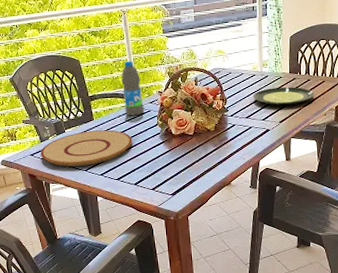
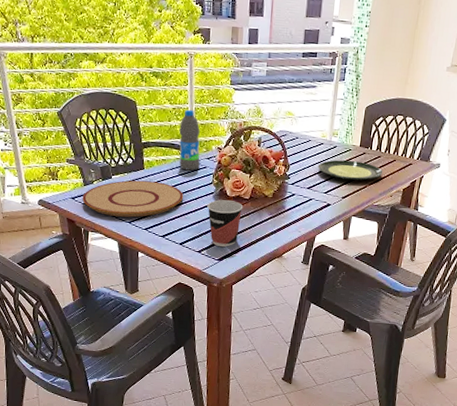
cup: none [155,138,189,183] -> present [207,200,243,248]

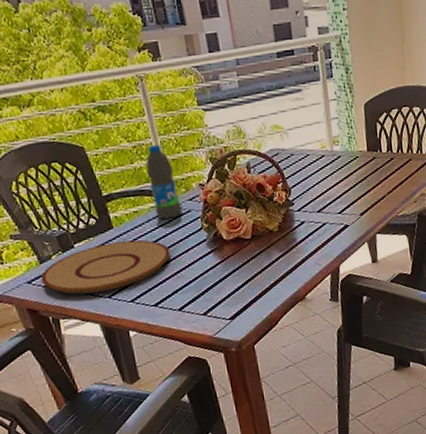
cup: present [207,200,243,248] -> none [202,244,248,303]
plate: present [317,160,383,181] -> none [324,168,401,193]

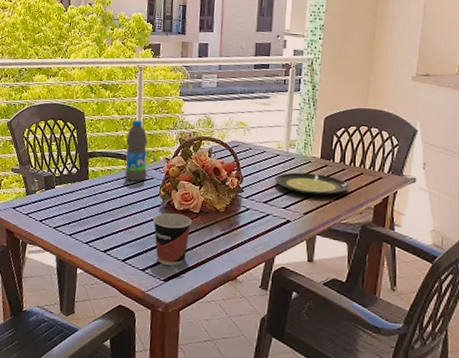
plate: present [41,240,171,295] -> none [23,190,129,230]
cup: none [202,244,248,303] -> present [153,213,193,266]
plate: none [324,168,401,193] -> present [274,172,349,195]

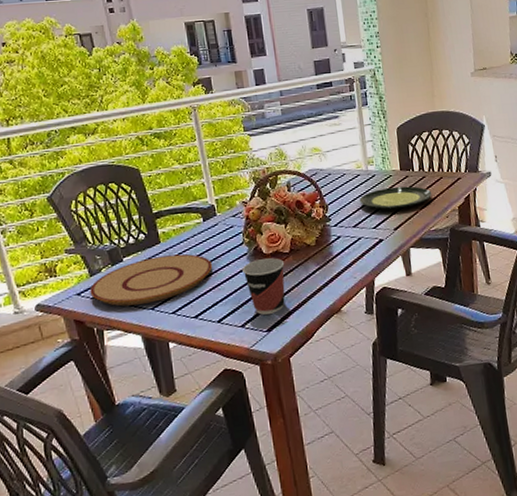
plate: none [23,190,129,230] -> present [90,254,213,306]
water bottle: present [125,120,148,182] -> none [194,166,226,235]

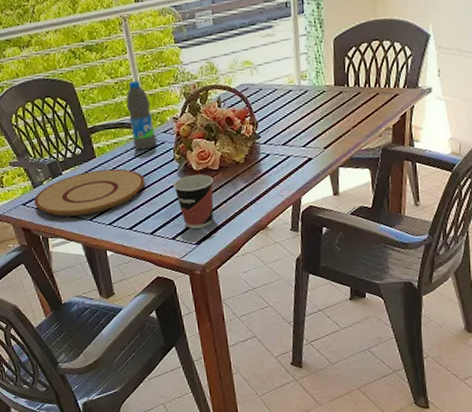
water bottle: none [194,166,226,235] -> present [126,80,157,150]
plate: present [359,186,432,210] -> none [290,102,366,127]

